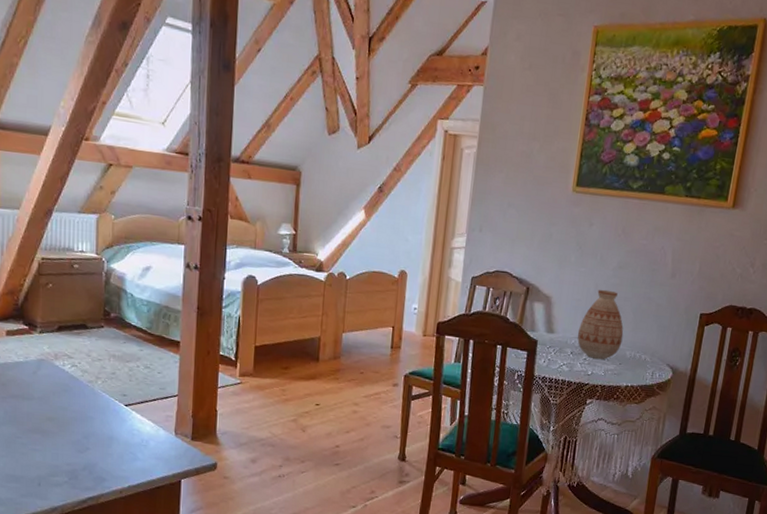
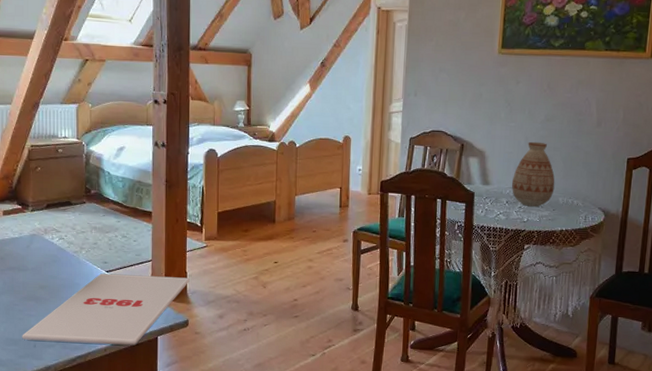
magazine: none [24,407,220,489] -> present [22,273,190,346]

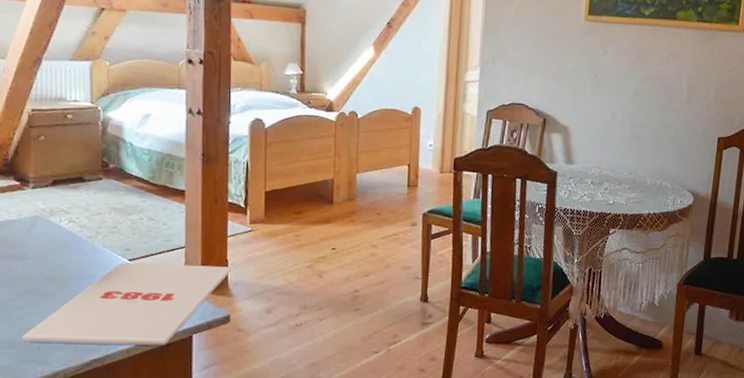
vase: present [511,141,555,207] -> none [597,117,643,188]

